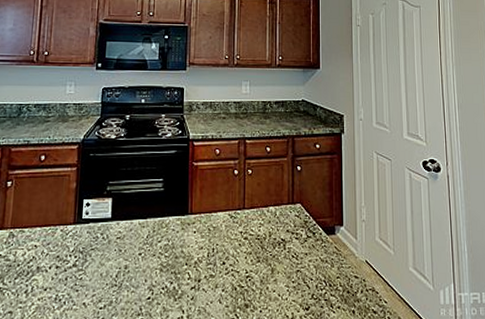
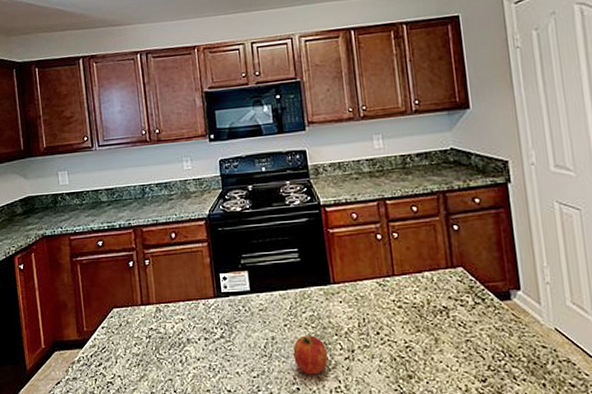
fruit: none [143,264,176,305] -> present [293,335,328,375]

